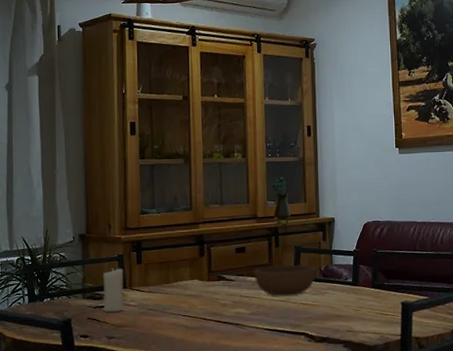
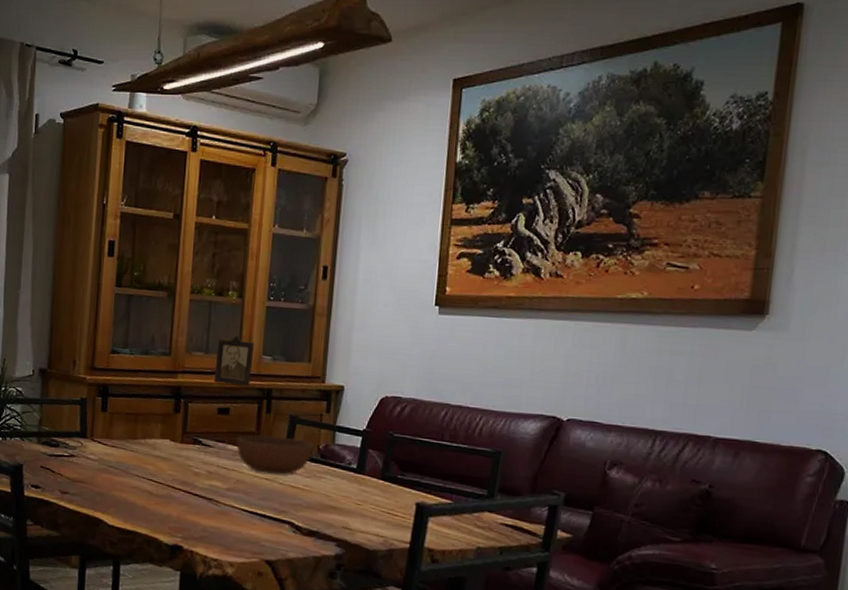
candle: present [102,268,124,312] -> none [58,413,86,464]
photo frame: none [229,187,260,228] -> present [214,335,255,387]
vase: present [270,174,291,225] -> none [268,323,290,387]

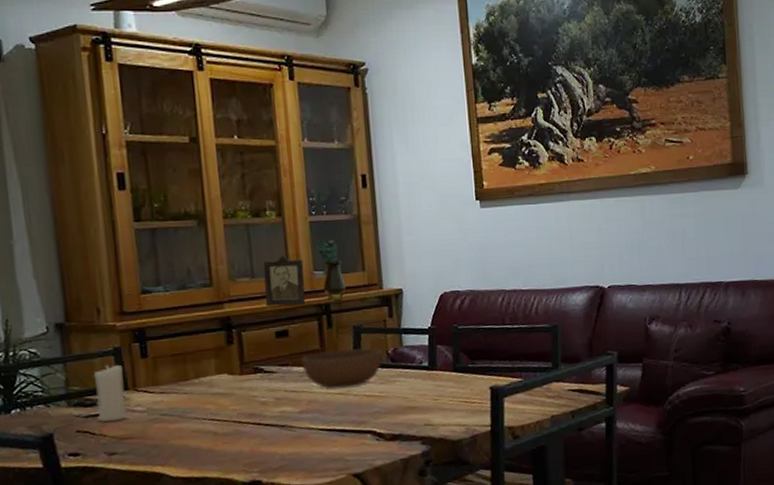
candle: none [58,413,86,464] -> present [93,365,127,422]
vase: none [268,323,290,387] -> present [316,237,346,300]

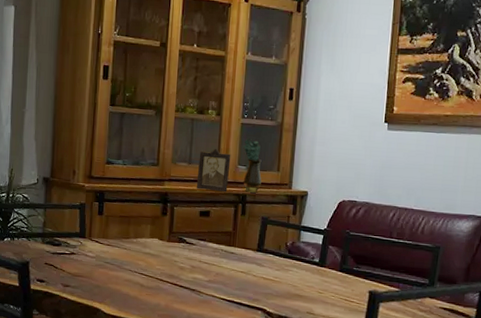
candle: present [93,365,127,422] -> none [60,216,85,261]
bowl: present [301,347,383,388] -> none [216,233,282,268]

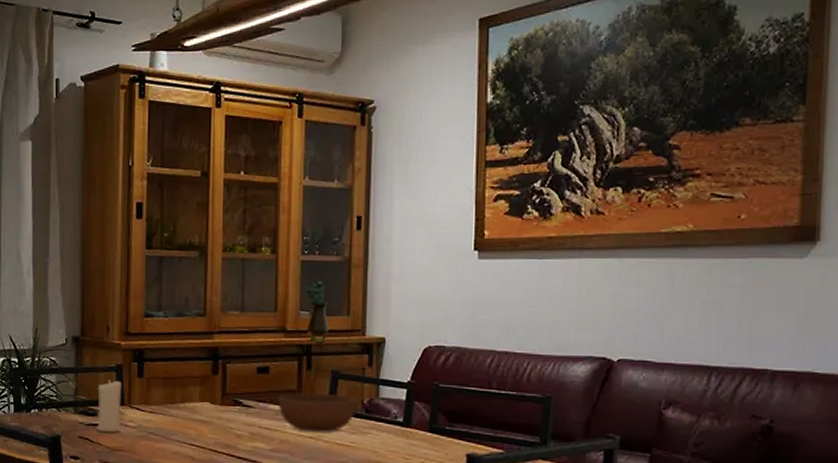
candle: none [60,216,85,261] -> present [96,380,122,432]
photo frame: present [196,148,231,193] -> none [251,292,291,344]
bowl: none [216,233,282,268] -> present [278,392,357,432]

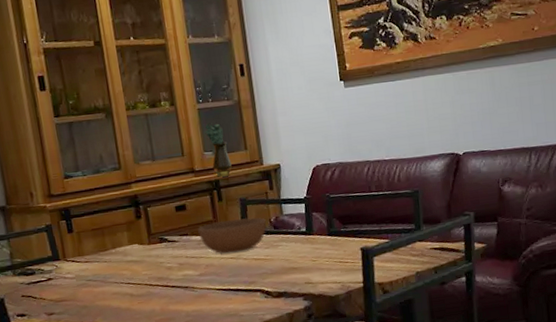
candle: present [96,380,122,432] -> none [31,240,61,288]

